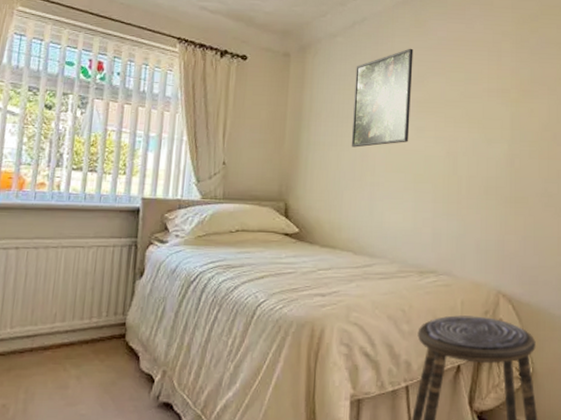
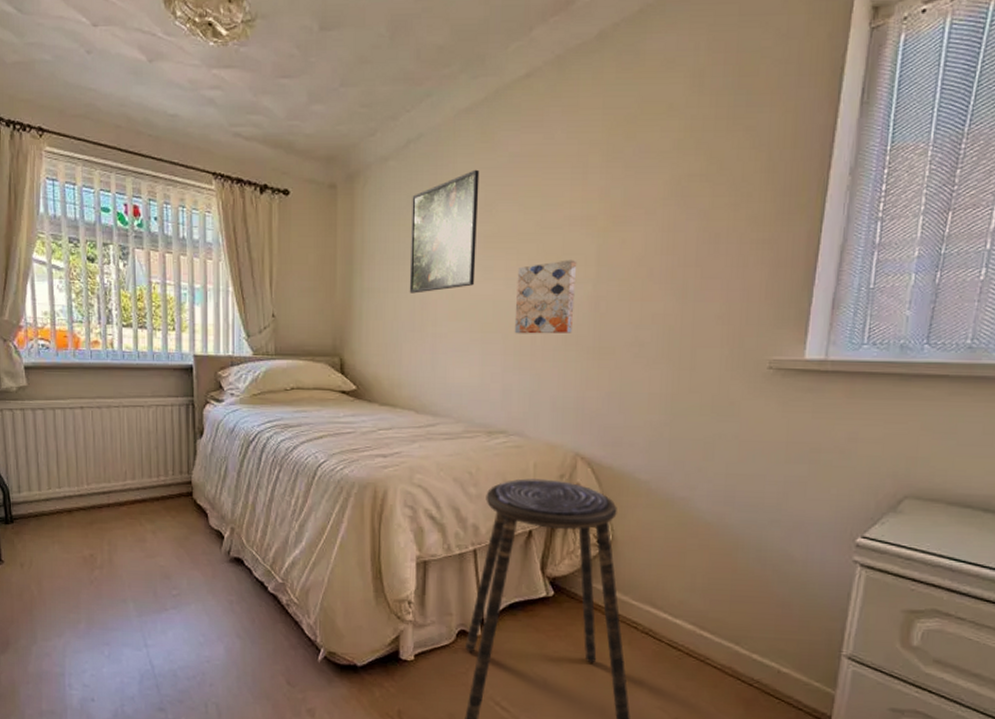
wall art: none [443,123,495,185] -> present [514,260,577,334]

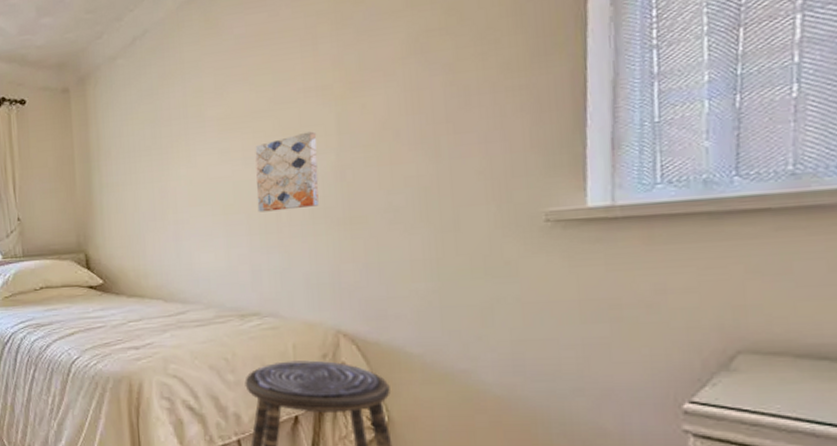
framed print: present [409,169,480,294] -> none [142,55,212,184]

